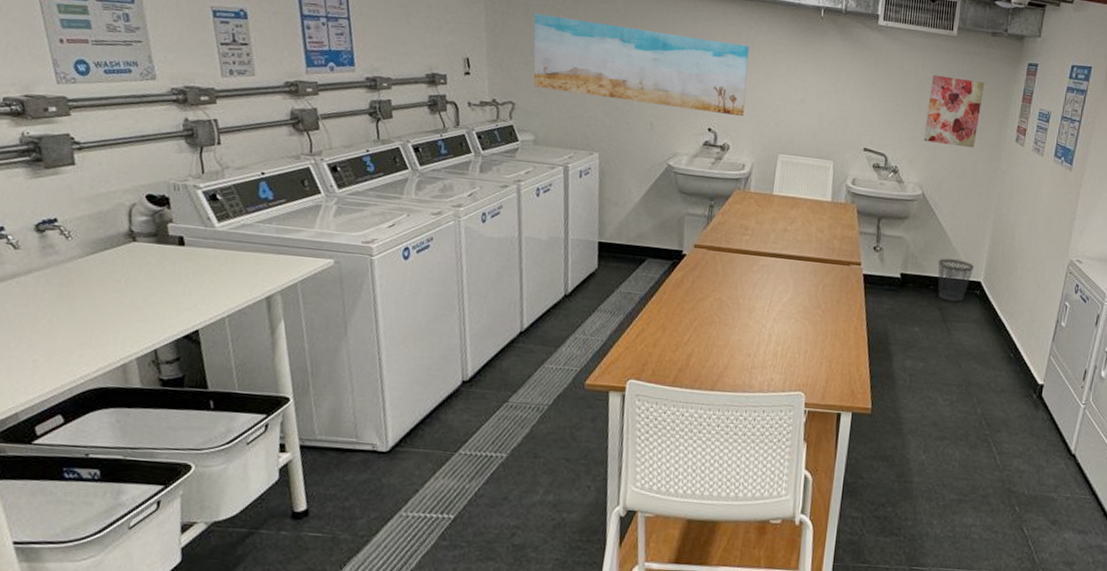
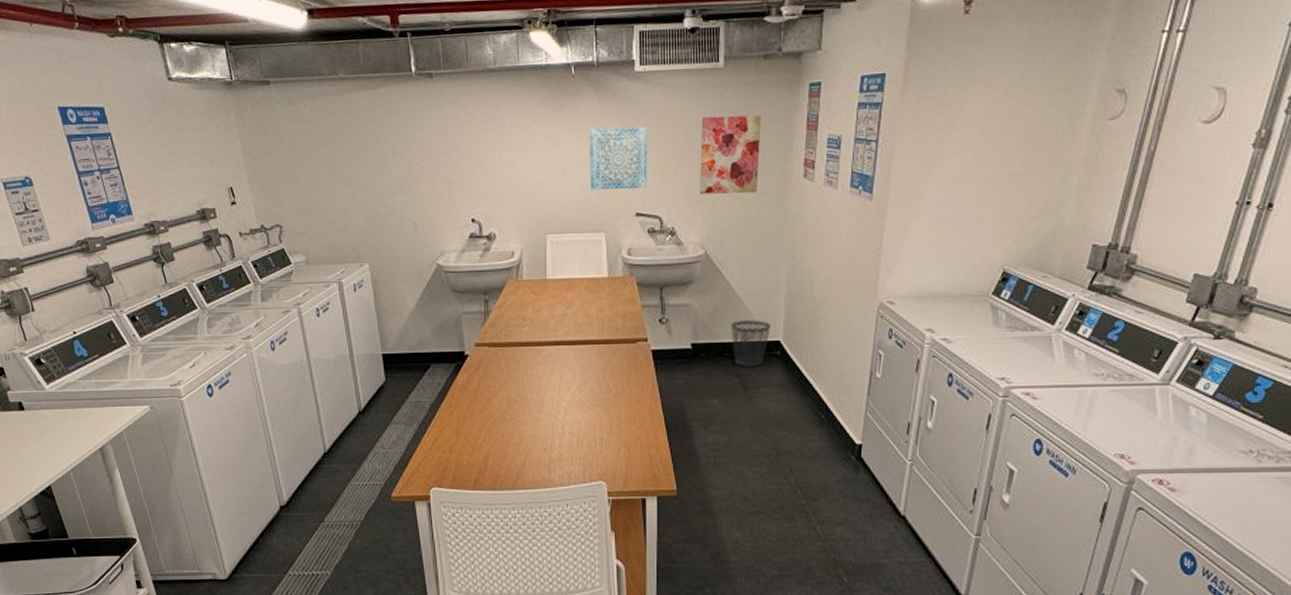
wall art: present [533,13,749,117] -> none [284,122,505,206]
wall art: none [825,65,884,128] -> present [590,126,648,190]

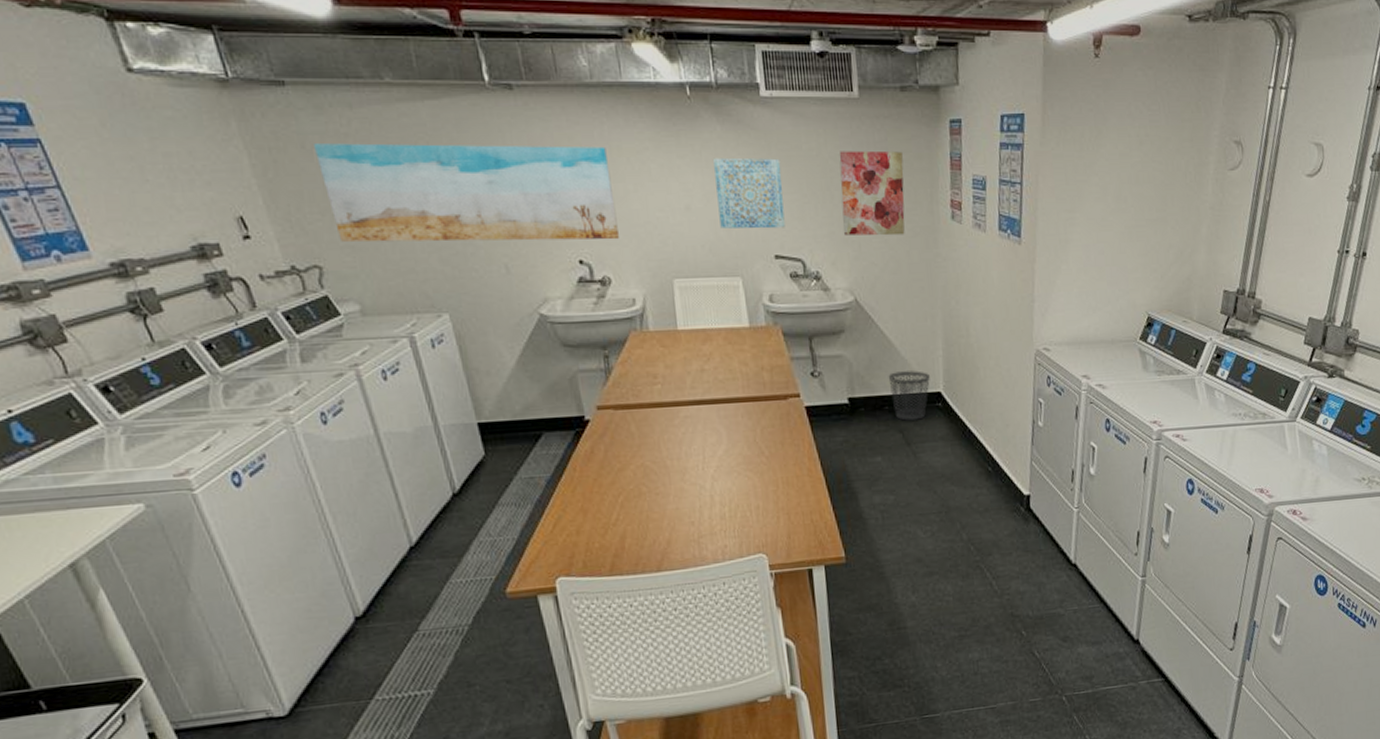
wall art: none [284,122,505,206] -> present [313,143,619,243]

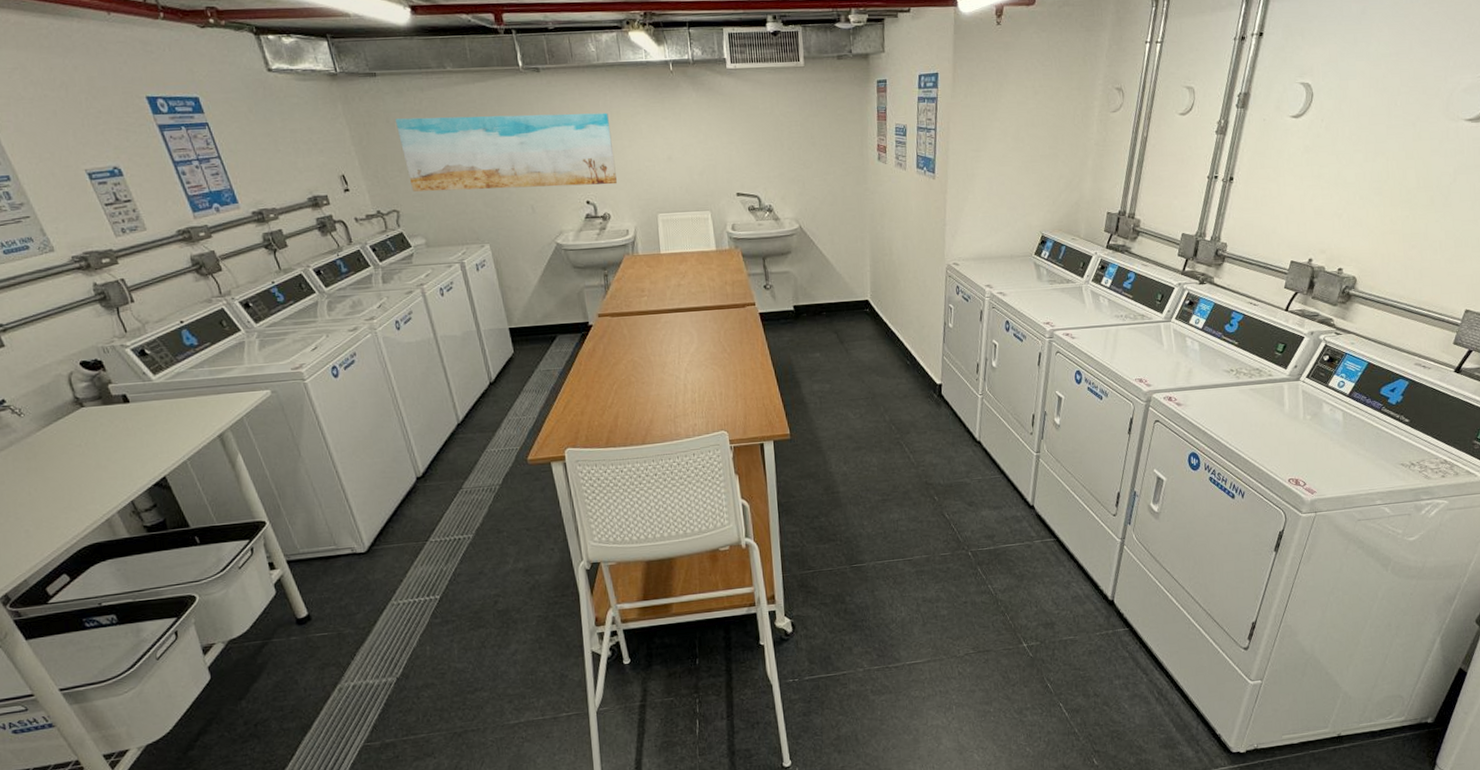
wall art: present [713,157,785,229] -> none [690,116,745,173]
wall art: present [839,150,905,236] -> none [788,107,840,176]
wastebasket: present [888,370,930,421] -> none [826,282,860,324]

